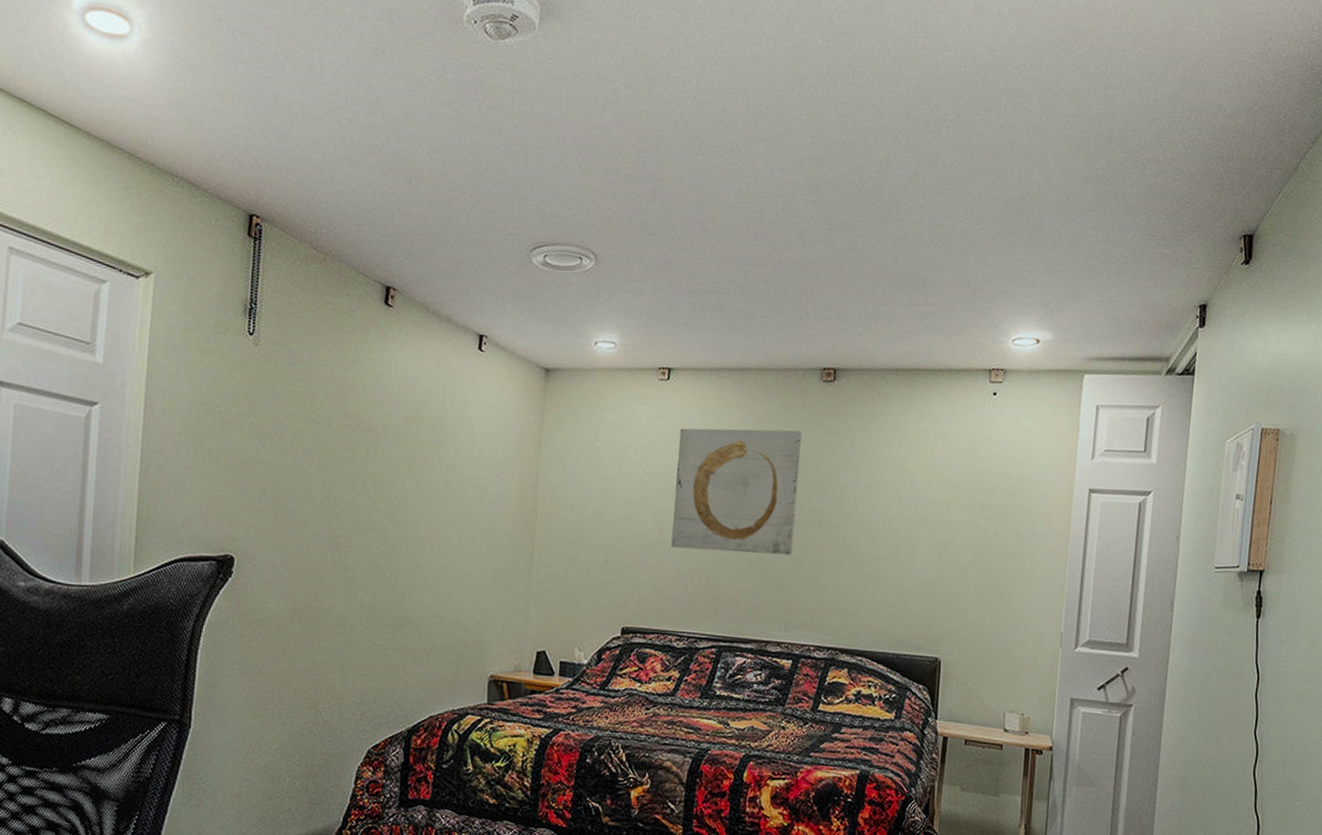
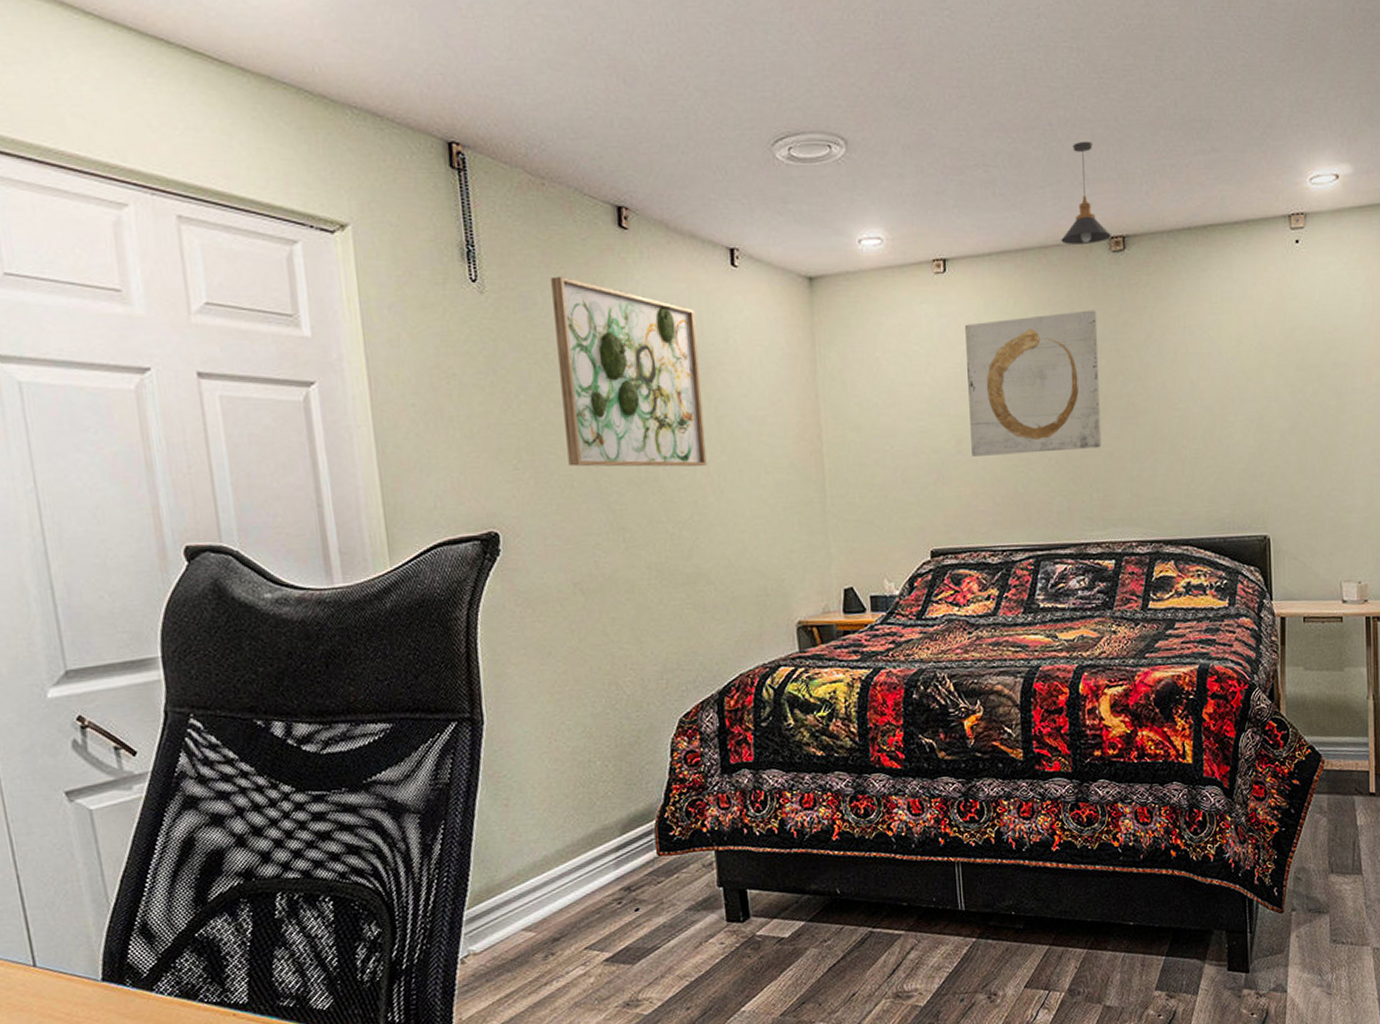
wall art: none [306,339,440,523] -> present [551,276,707,467]
pendant light: none [777,281,824,372] -> present [1061,141,1111,244]

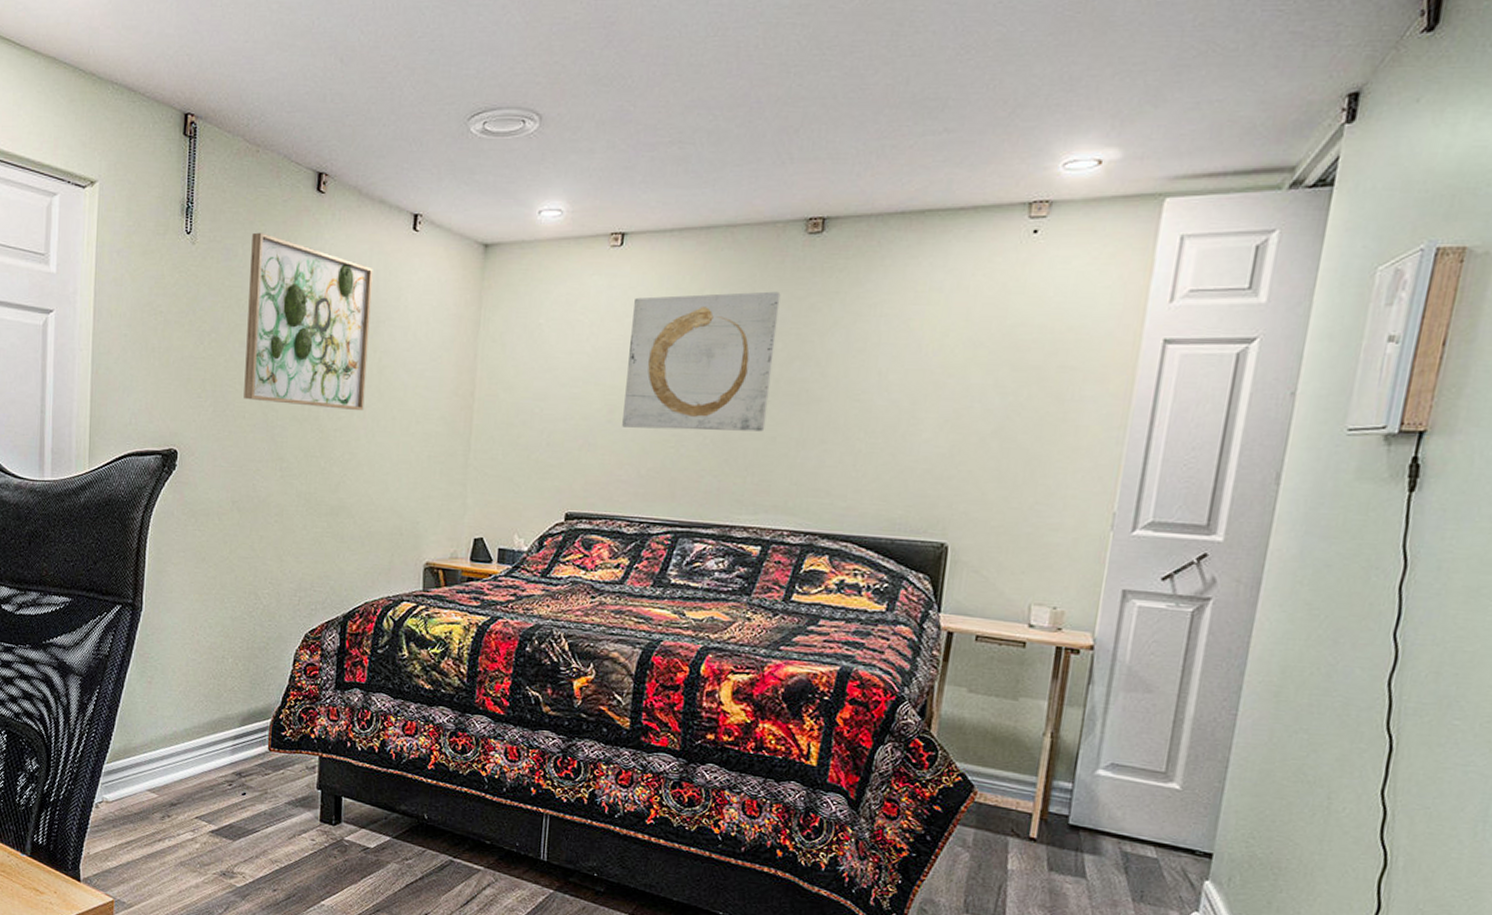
pendant light: present [1061,141,1111,244] -> none [752,119,810,224]

